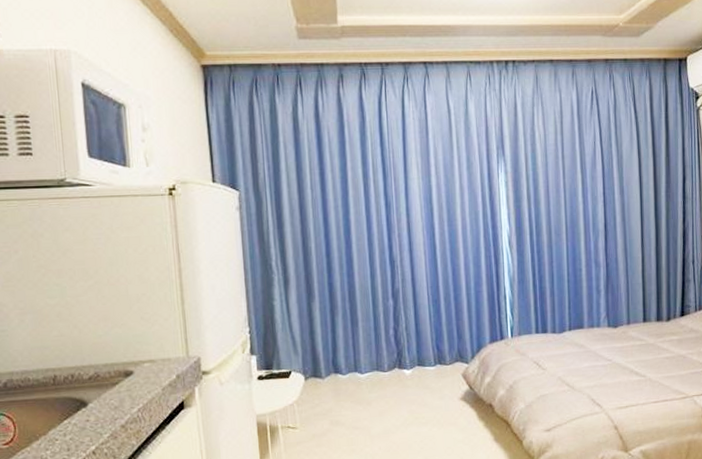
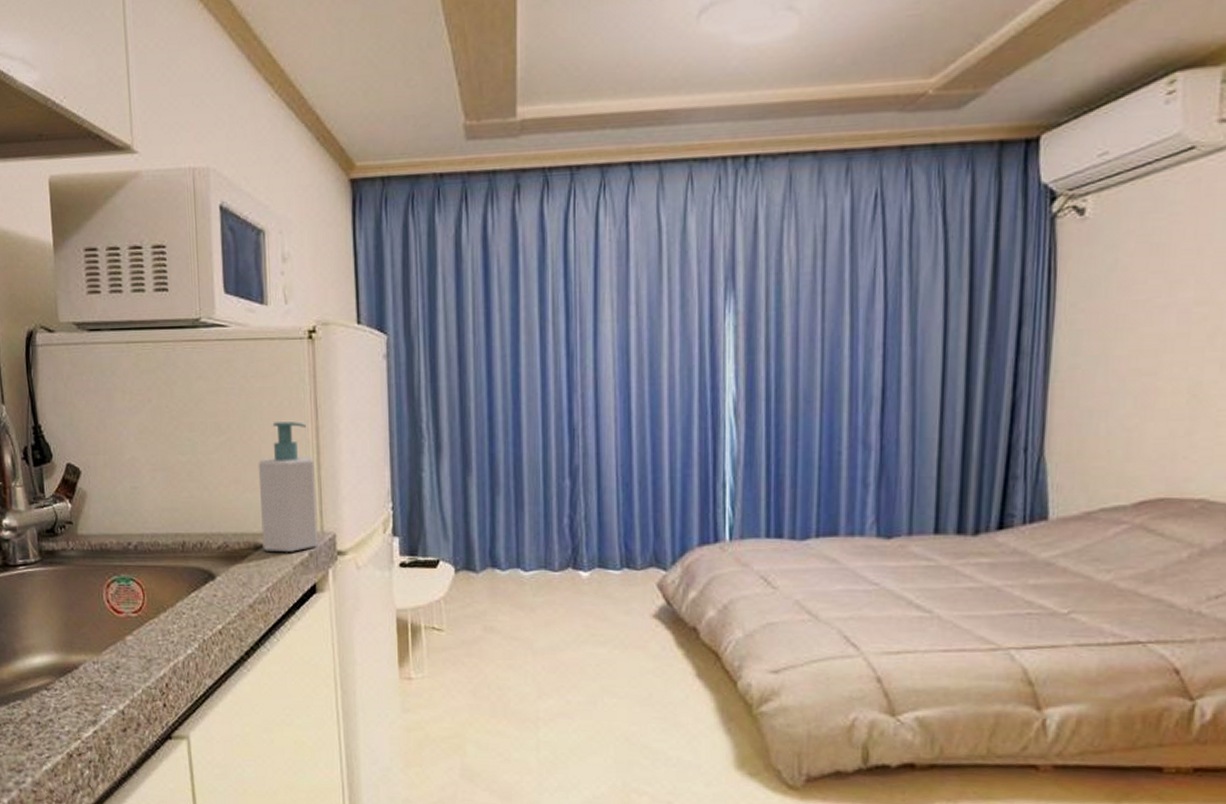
soap bottle: none [125,265,185,377] -> present [258,422,318,552]

